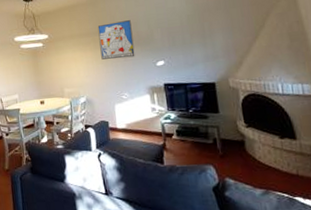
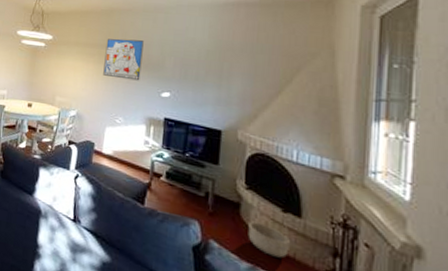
basket: none [254,135,292,178] -> present [248,203,290,258]

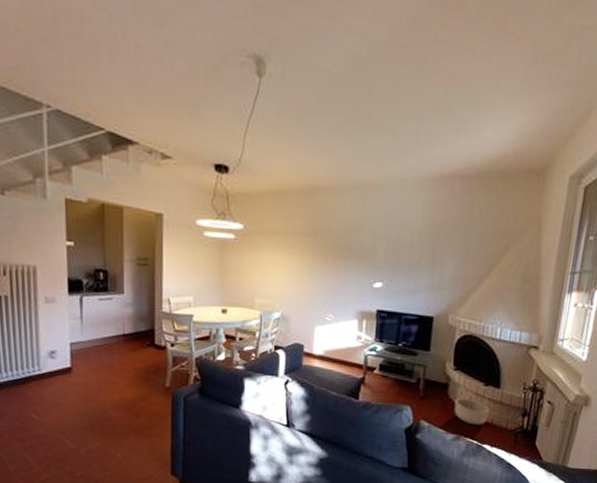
wall art: present [103,39,144,81] -> none [308,224,353,272]

